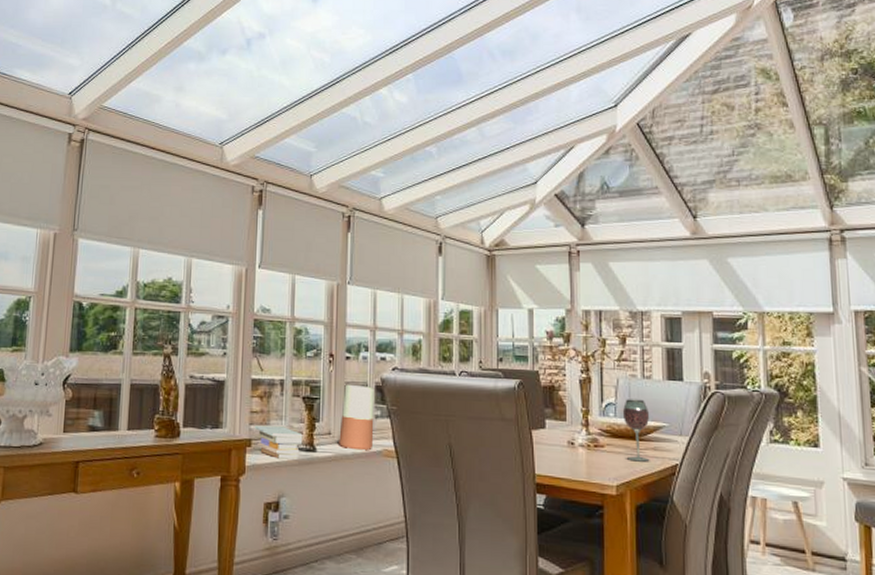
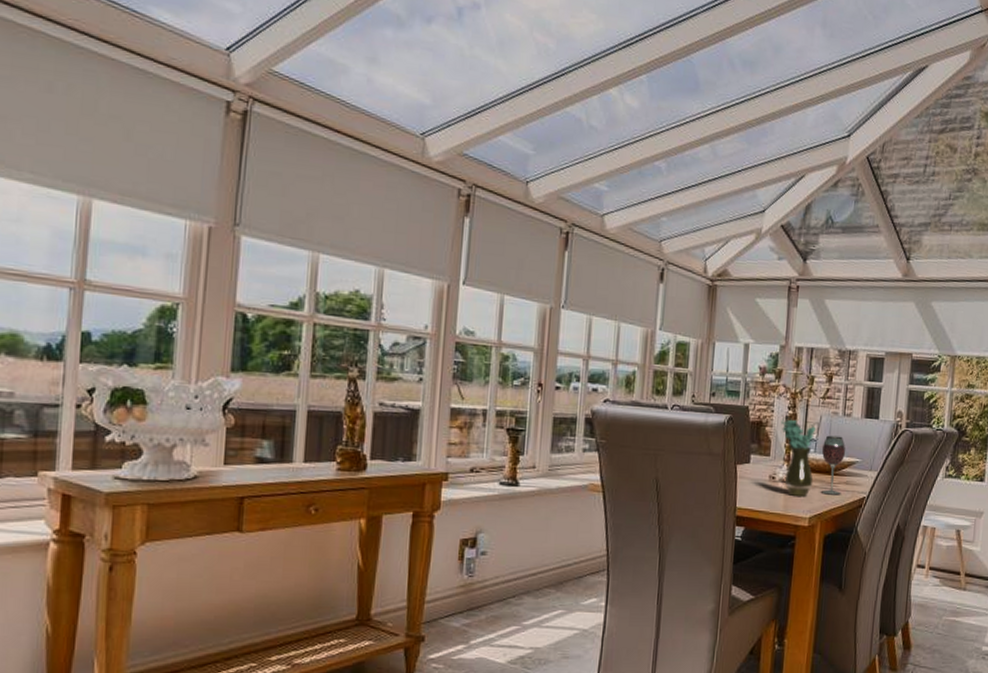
books: present [254,425,303,460] -> none [452,458,506,494]
vase: present [339,384,375,451] -> none [543,416,584,485]
vase: none [575,378,617,464] -> present [781,414,817,497]

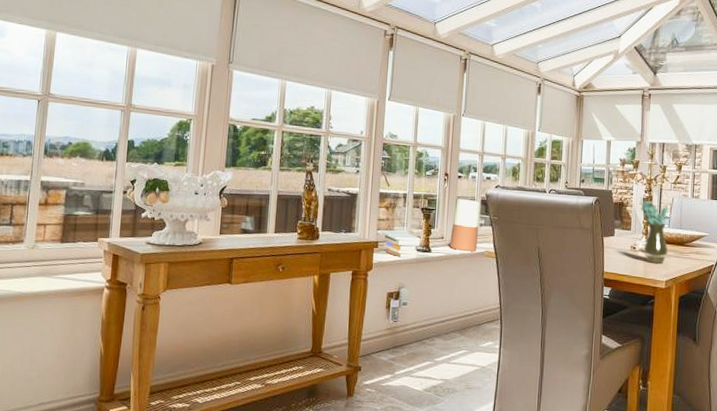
books: none [452,458,506,494] -> present [381,230,421,259]
vase: none [543,416,584,485] -> present [450,198,481,252]
wineglass: present [822,435,845,495] -> none [675,214,695,263]

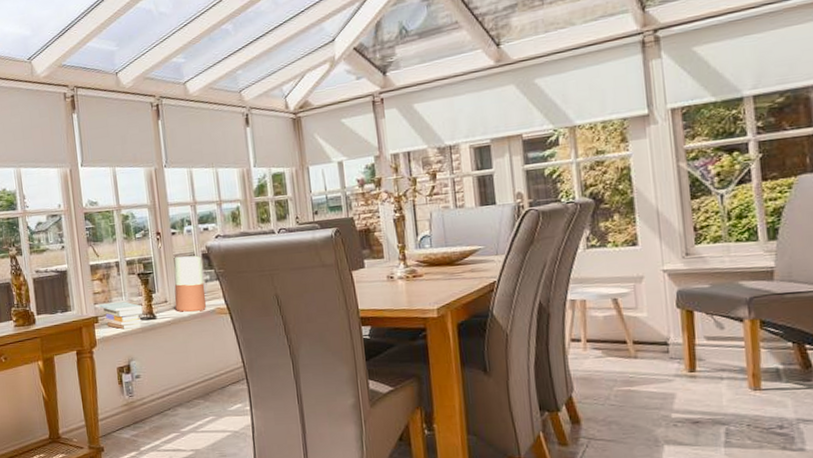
vase: present [639,196,669,264] -> none [389,218,435,292]

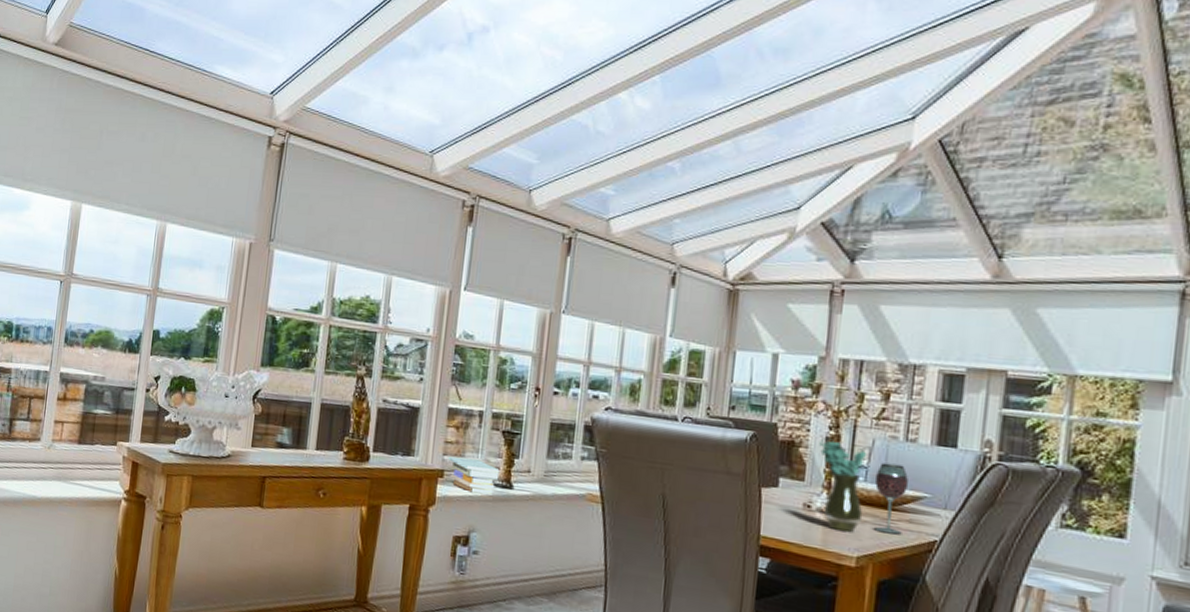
vase: present [173,255,207,313] -> none [538,421,583,493]
vase: none [389,218,435,292] -> present [819,434,868,533]
wineglass: none [438,228,468,285] -> present [874,462,908,535]

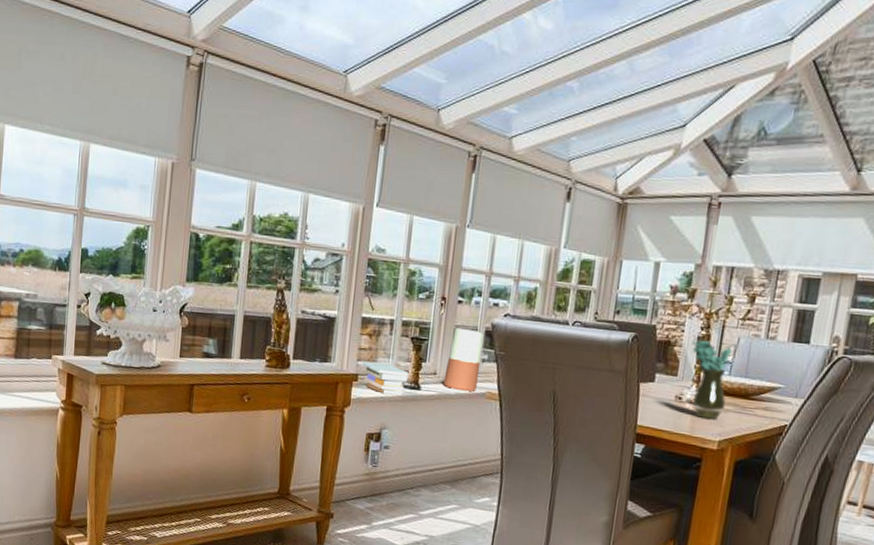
vase: none [538,421,583,493] -> present [443,328,484,392]
wineglass: present [874,462,908,535] -> none [735,358,767,421]

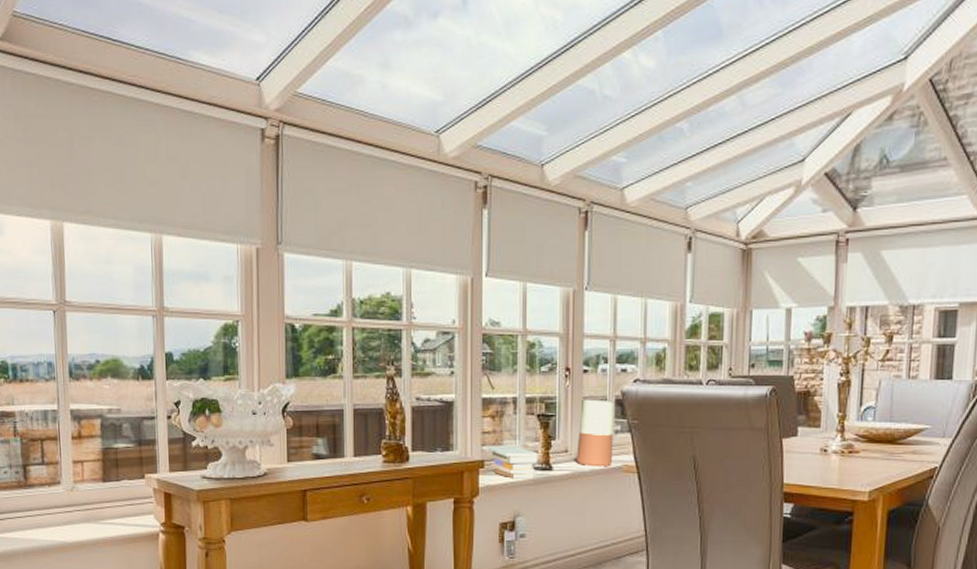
vase: present [692,334,733,420] -> none [832,381,875,470]

